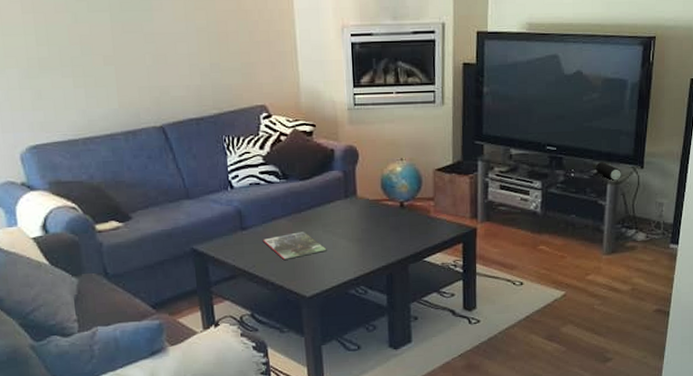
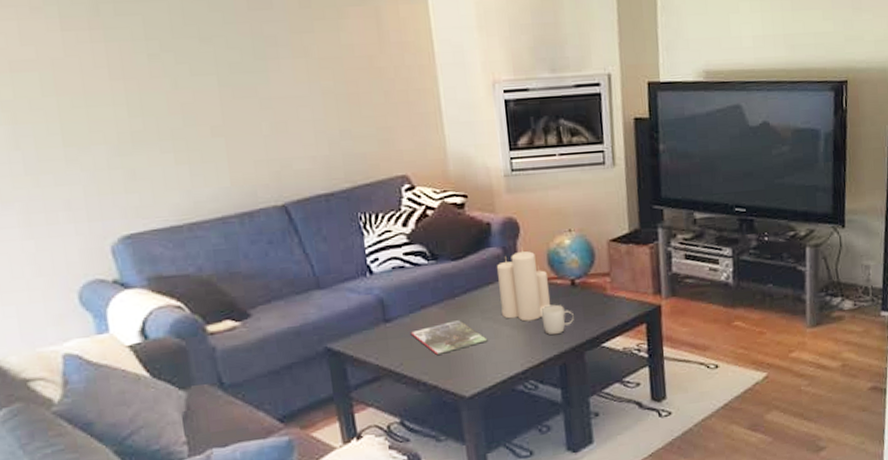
candle: none [337,171,382,236] -> present [496,246,551,322]
mug: none [373,222,401,249] -> present [541,304,574,335]
speaker: present [595,162,622,181] -> none [791,222,822,243]

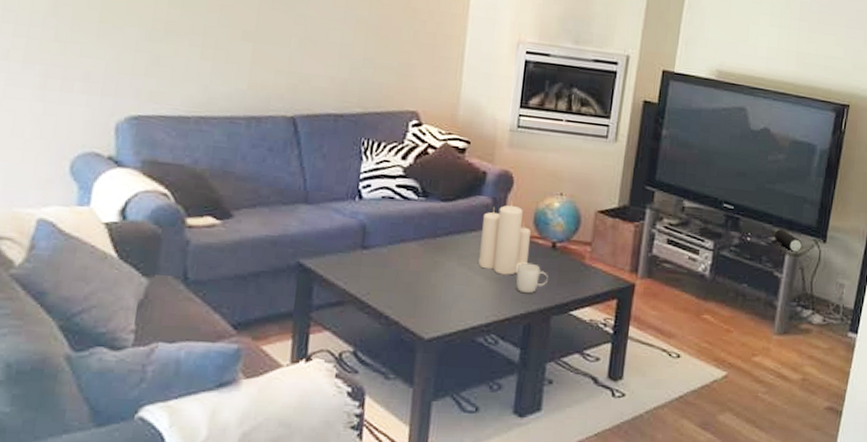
magazine: present [410,320,488,355] -> none [384,260,459,291]
speaker: none [791,222,822,243] -> present [774,229,803,252]

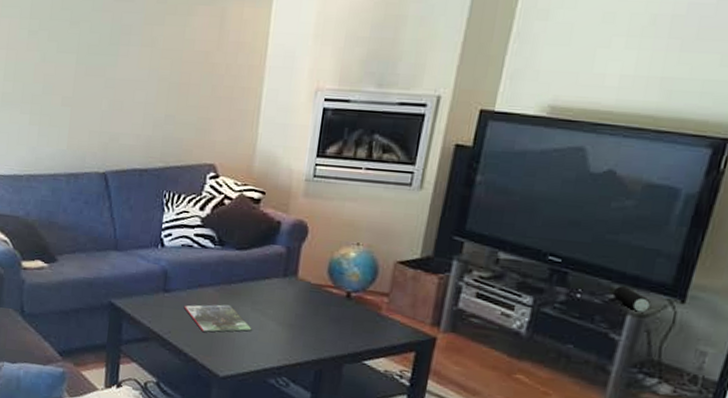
magazine: none [384,260,459,291] -> present [183,304,252,332]
candle: present [478,200,531,276] -> none [271,250,325,323]
mug: present [516,262,548,294] -> none [308,310,342,341]

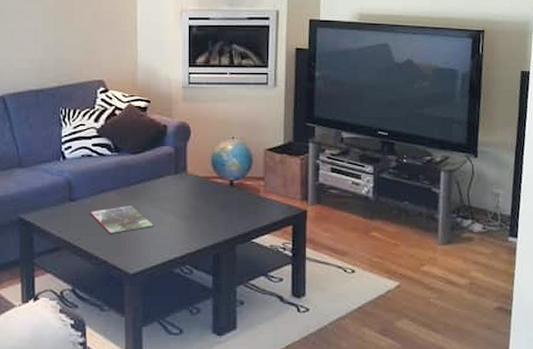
speaker: present [612,286,652,313] -> none [428,149,456,168]

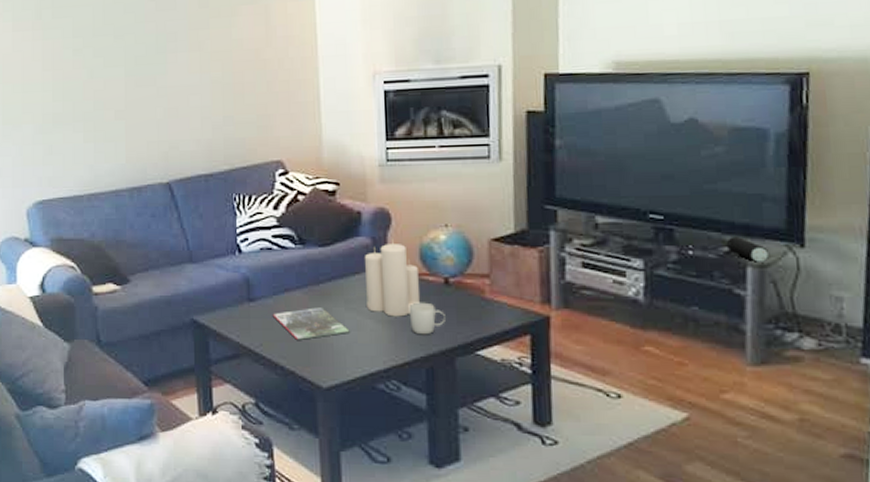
candle: none [167,147,211,213] -> present [364,238,421,317]
mug: none [202,200,229,227] -> present [409,302,445,335]
speaker: none [428,149,456,168] -> present [726,237,770,262]

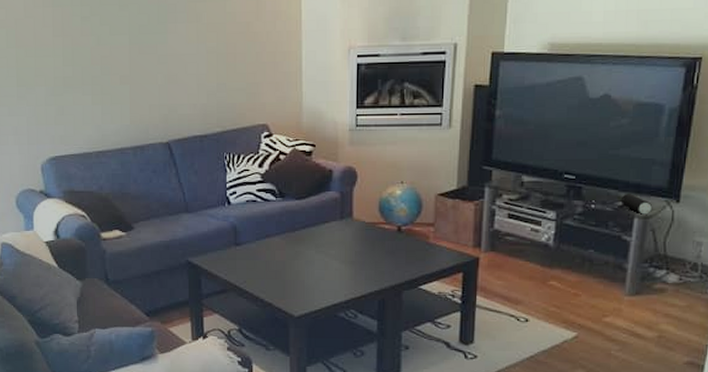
magazine: present [272,307,350,340] -> none [255,251,318,277]
candle: present [364,238,421,317] -> none [333,193,378,258]
mug: present [409,302,445,335] -> none [367,246,396,273]

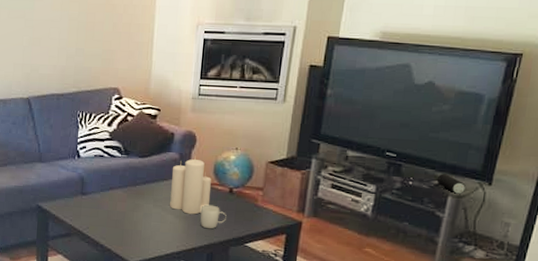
candle: none [333,193,378,258] -> present [170,155,211,215]
mug: none [367,246,396,273] -> present [200,204,227,229]

